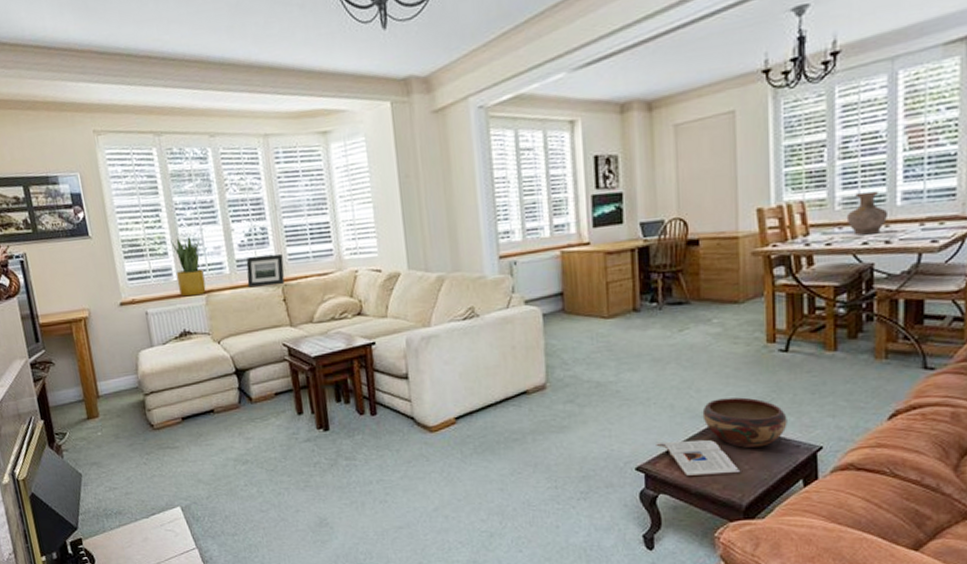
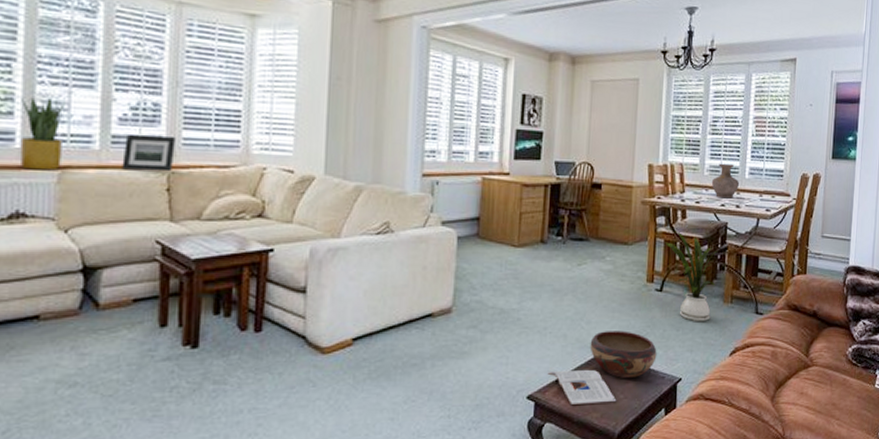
house plant: none [787,281,863,384] -> present [665,231,718,322]

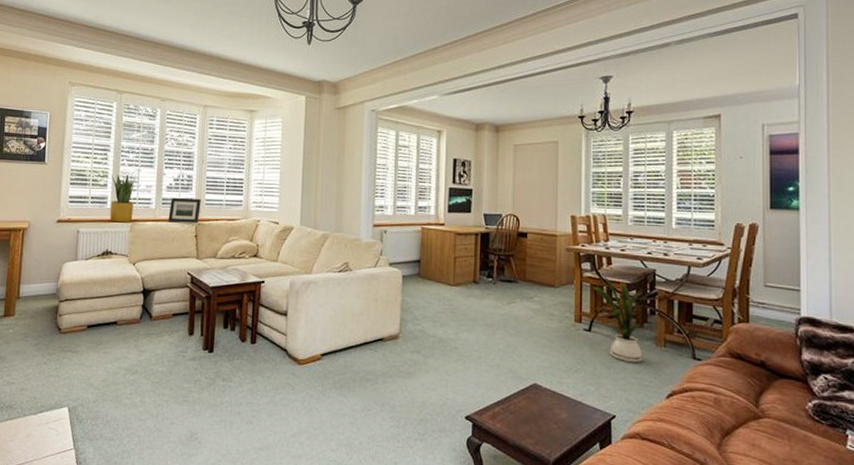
magazine: present [547,369,617,406] -> none [483,395,550,432]
decorative bowl: present [590,331,657,379] -> none [522,364,589,411]
vase: present [711,163,739,199] -> none [636,214,665,247]

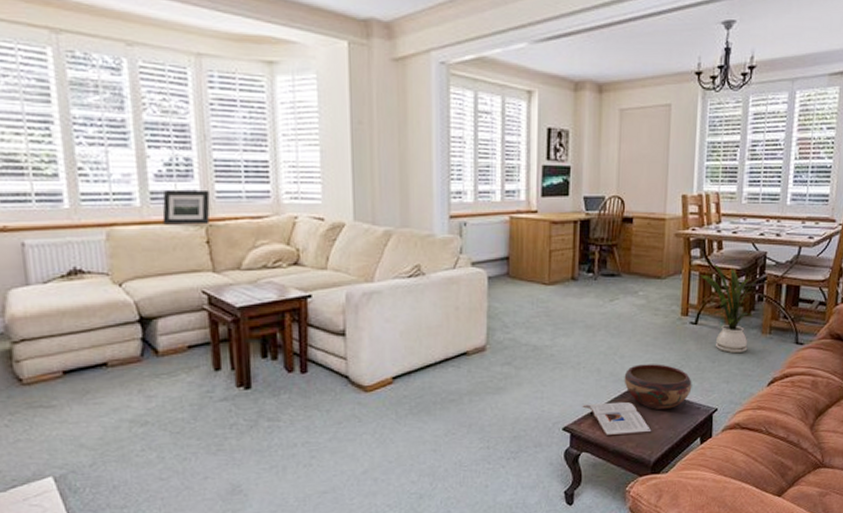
planter: present [109,174,137,223] -> none [63,158,108,229]
magazine: none [483,395,550,432] -> present [582,401,652,436]
decorative bowl: none [522,364,589,411] -> present [624,364,692,410]

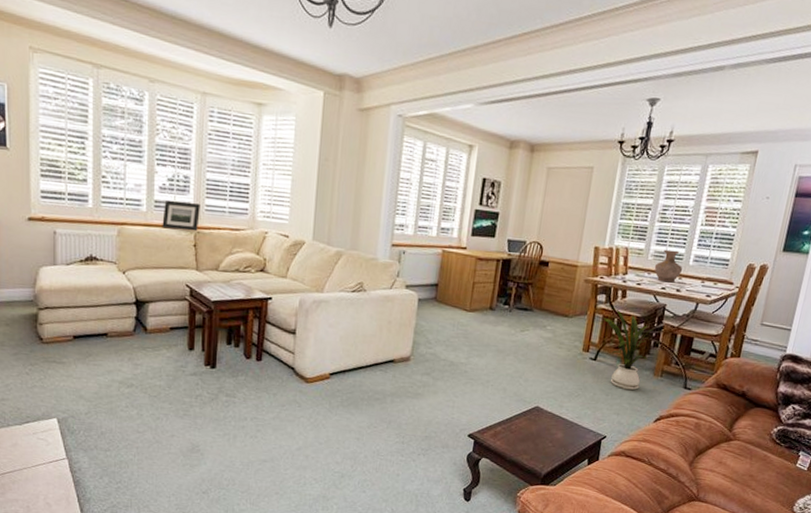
magazine: present [582,401,652,436] -> none [487,416,546,449]
decorative bowl: present [624,364,692,410] -> none [525,389,586,431]
vase: none [749,190,780,227] -> present [654,249,682,283]

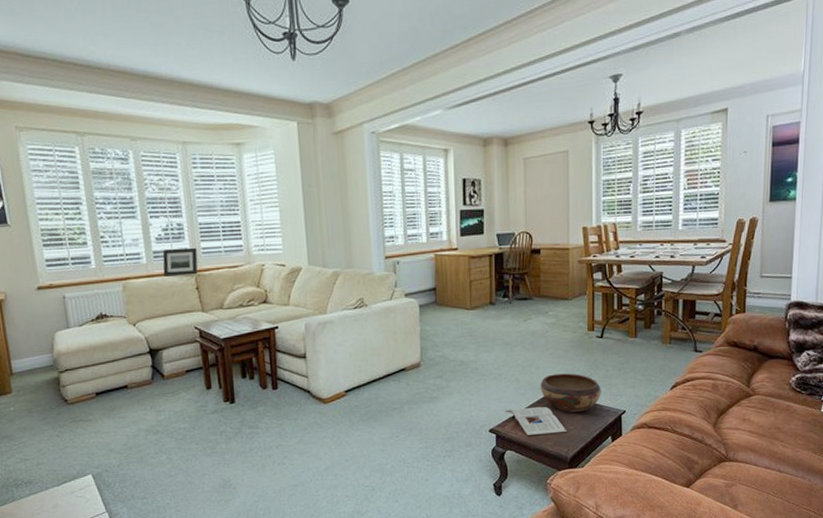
magazine: none [487,416,546,449] -> present [505,406,567,437]
decorative bowl: none [525,389,586,431] -> present [540,373,601,413]
house plant: present [603,308,654,391] -> none [603,284,655,362]
vase: present [654,249,682,283] -> none [644,218,672,251]

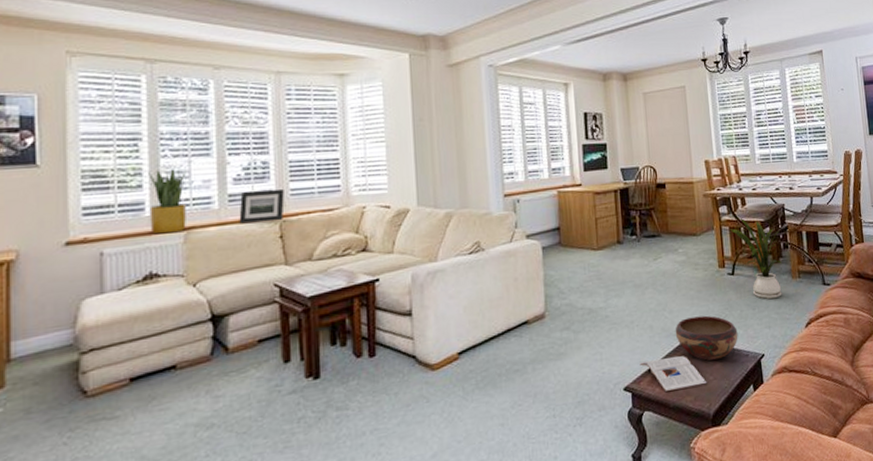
planter: none [90,229,124,283] -> present [148,169,188,235]
house plant: none [603,284,655,362] -> present [730,217,782,300]

